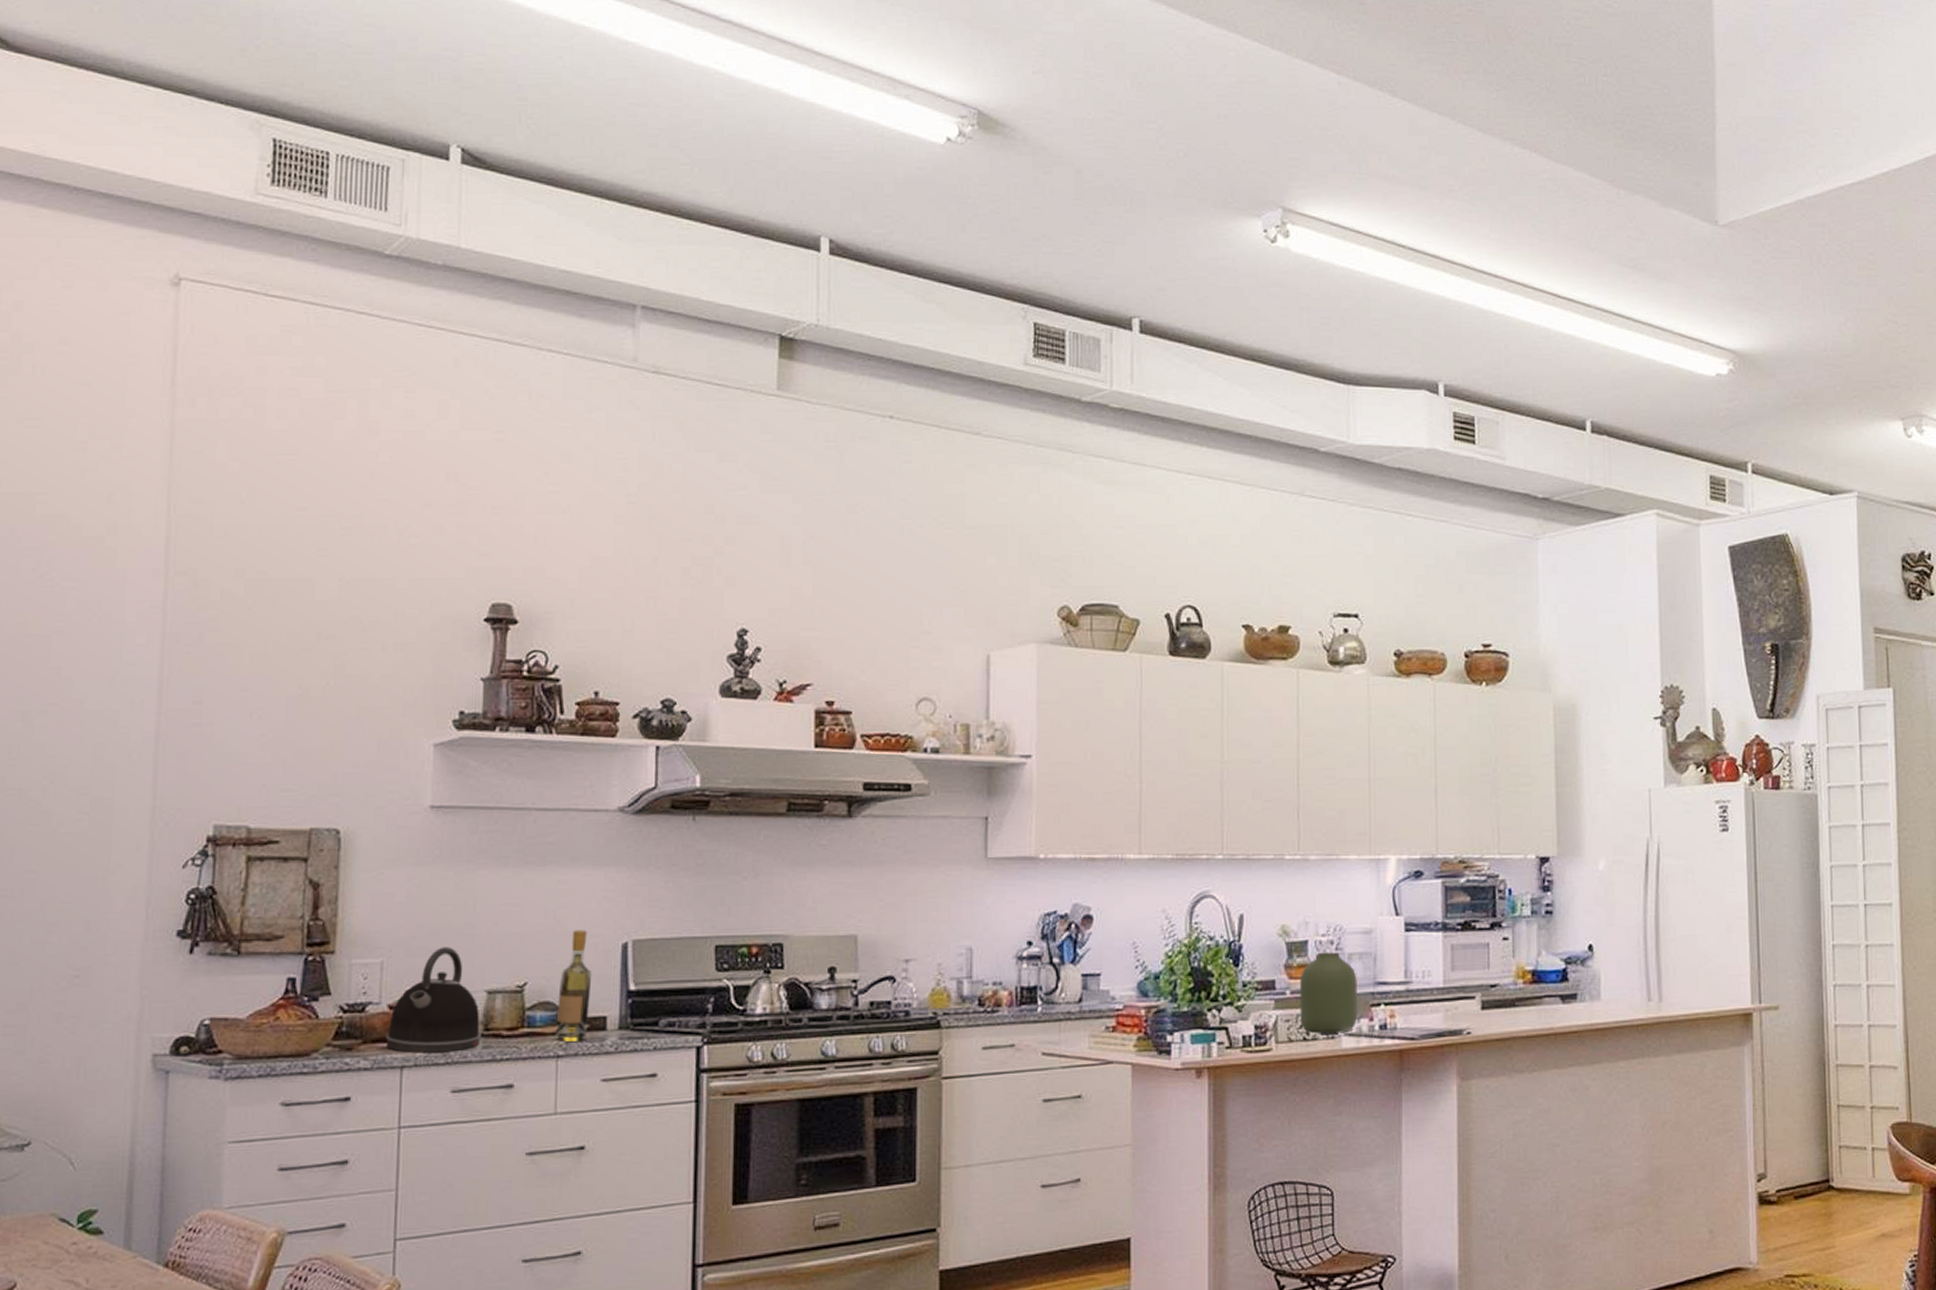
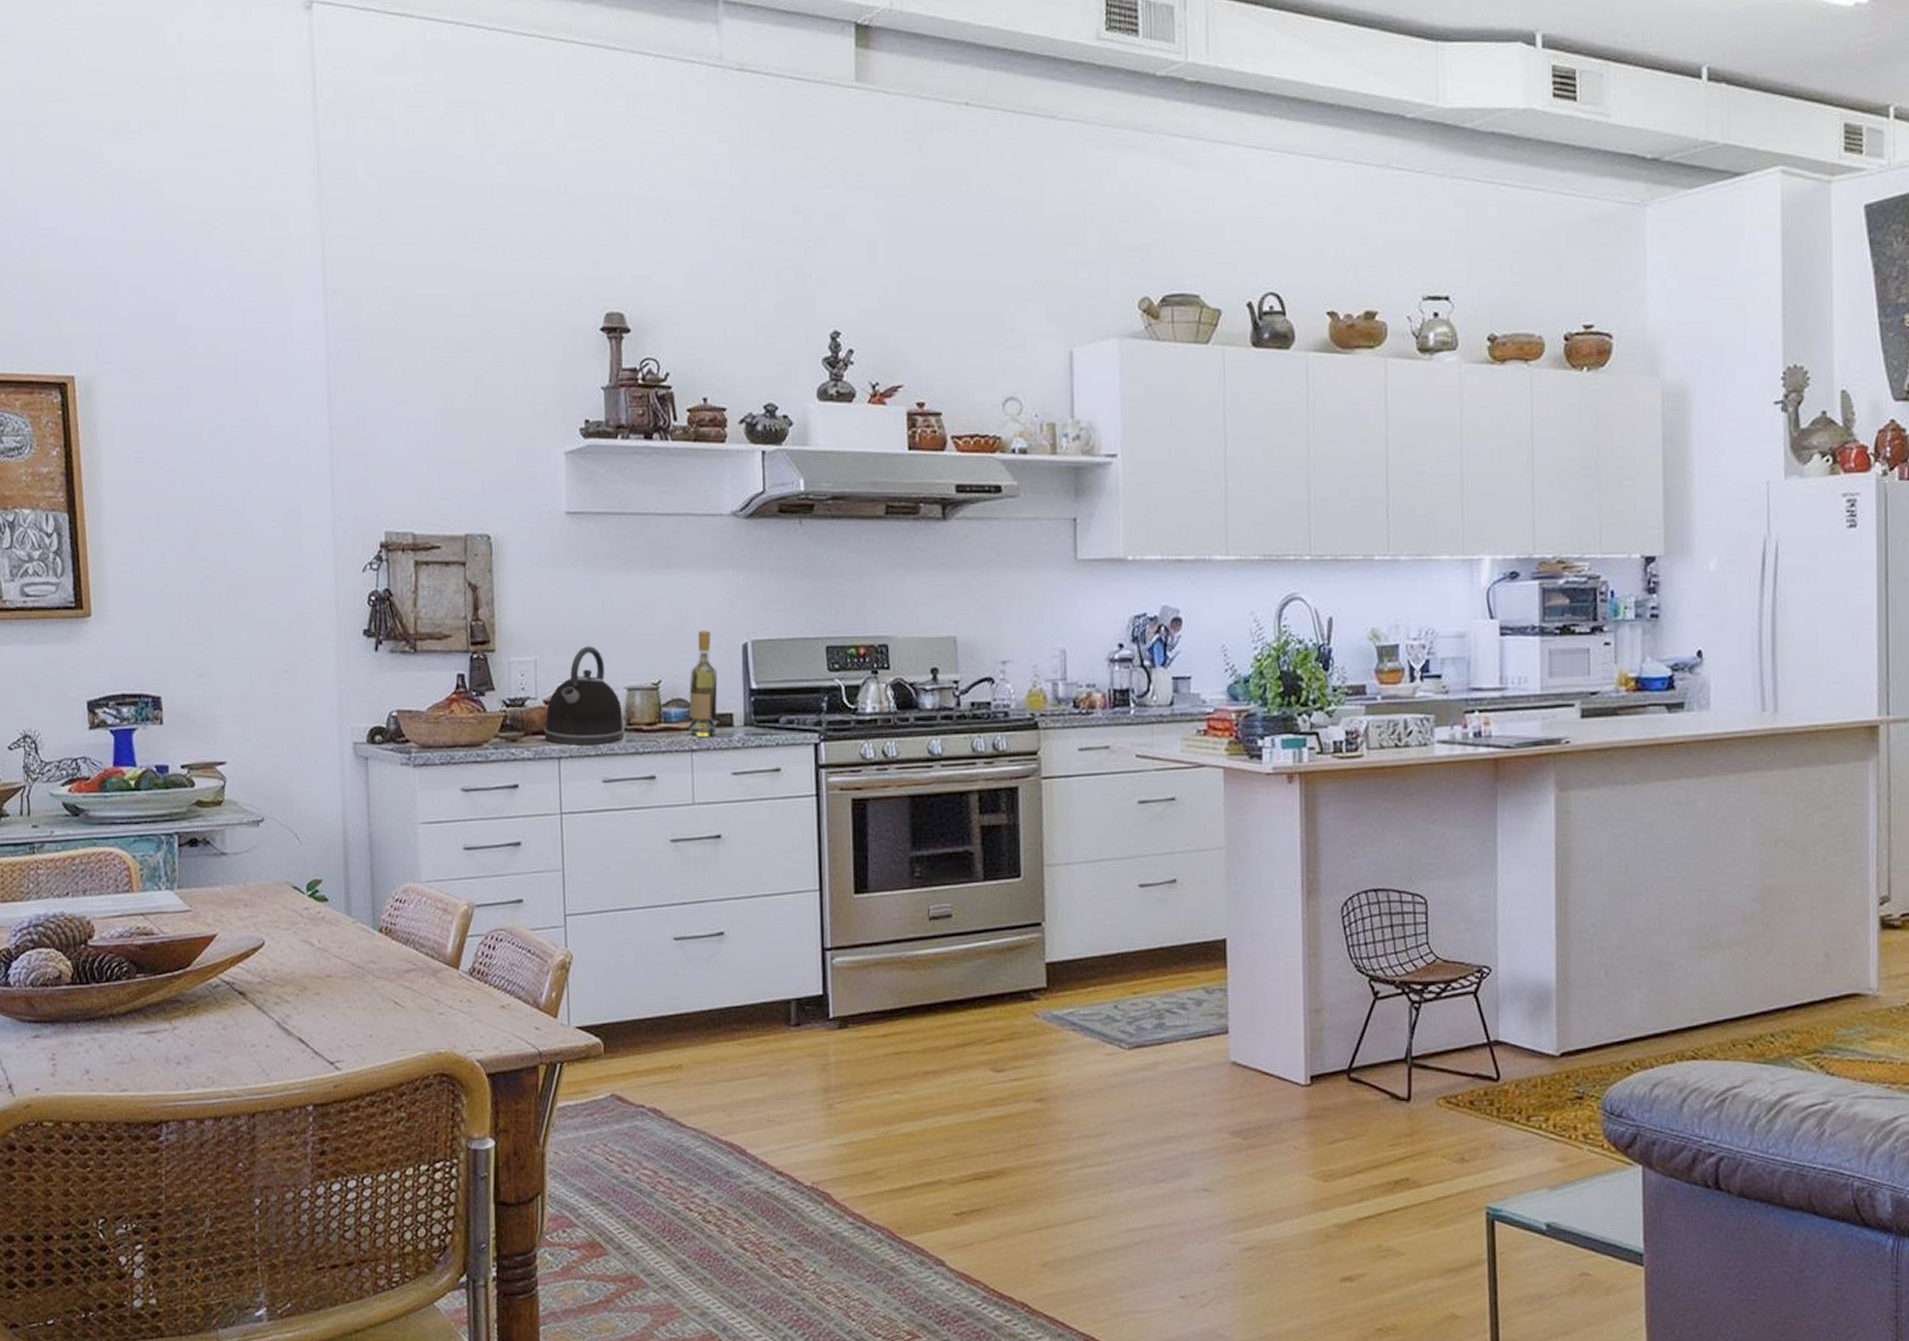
vase: present [1299,952,1358,1034] -> none [1390,656,1451,741]

